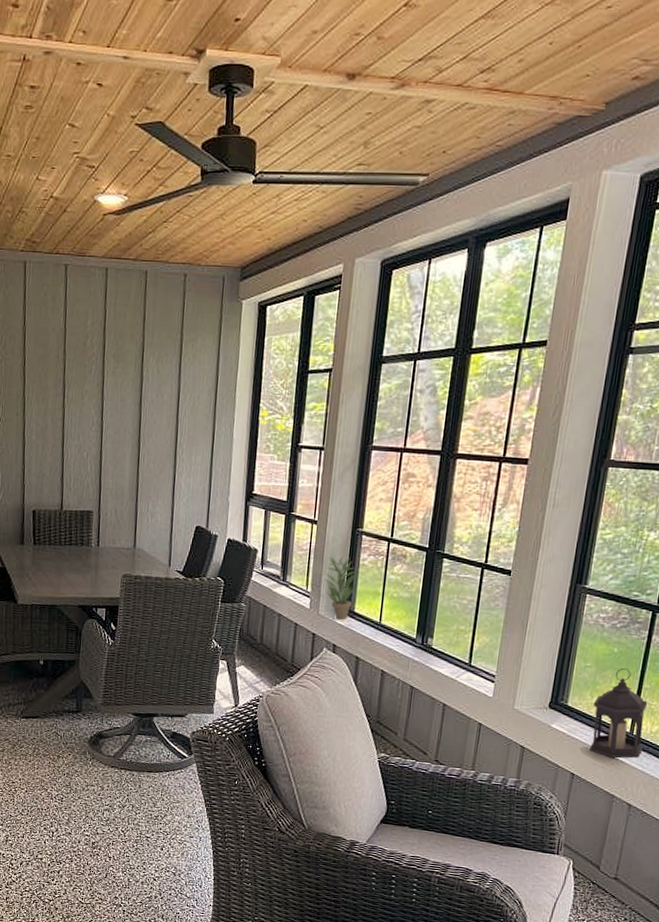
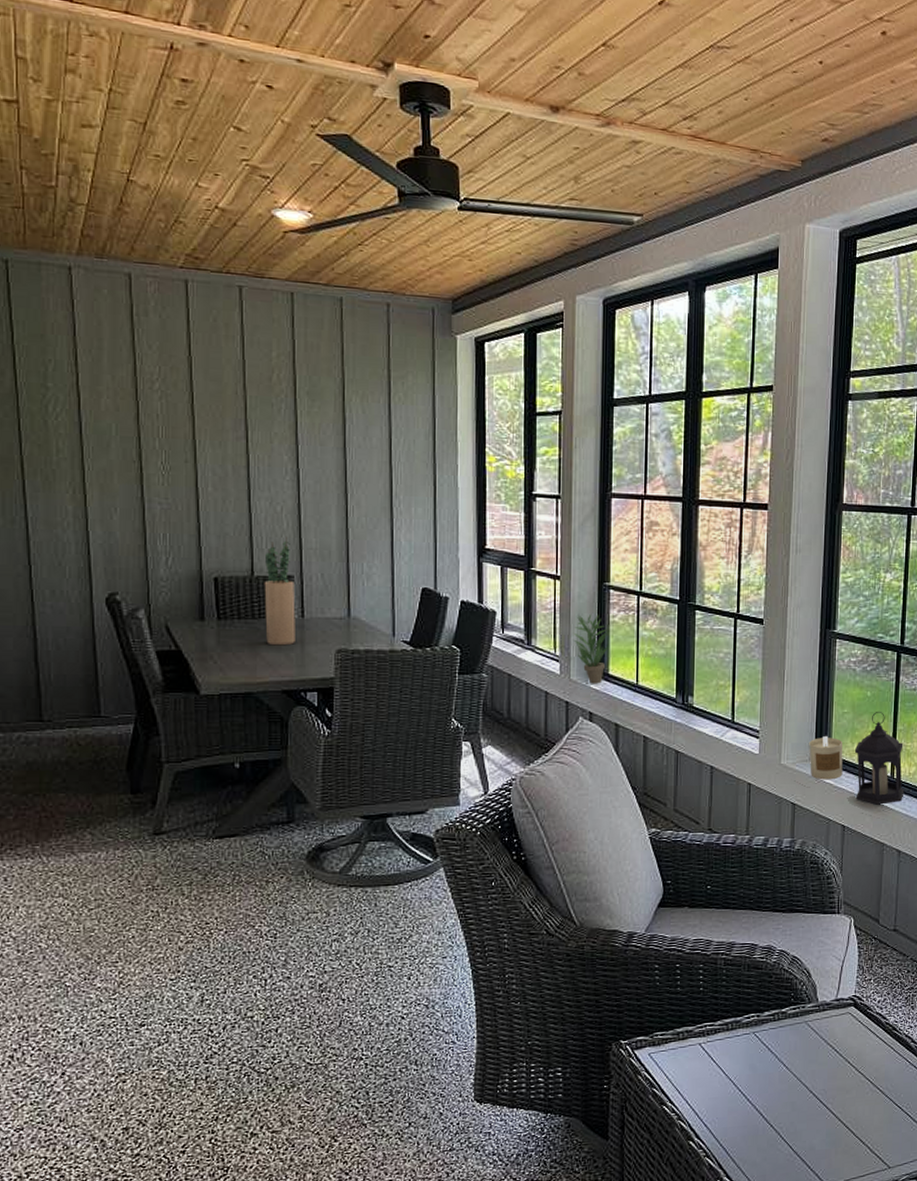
vase: none [69,478,93,569] -> present [264,536,296,646]
candle: none [543,687,582,729] -> present [809,736,843,780]

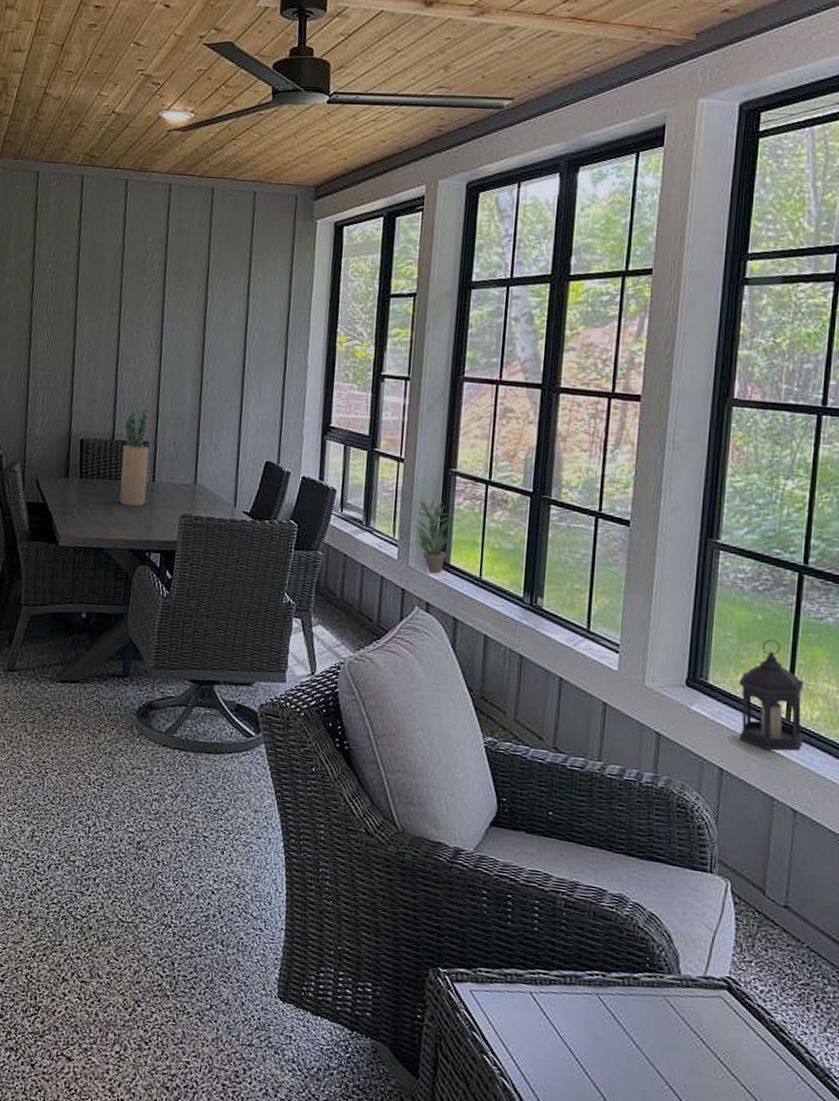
candle: present [809,736,843,780] -> none [680,660,724,713]

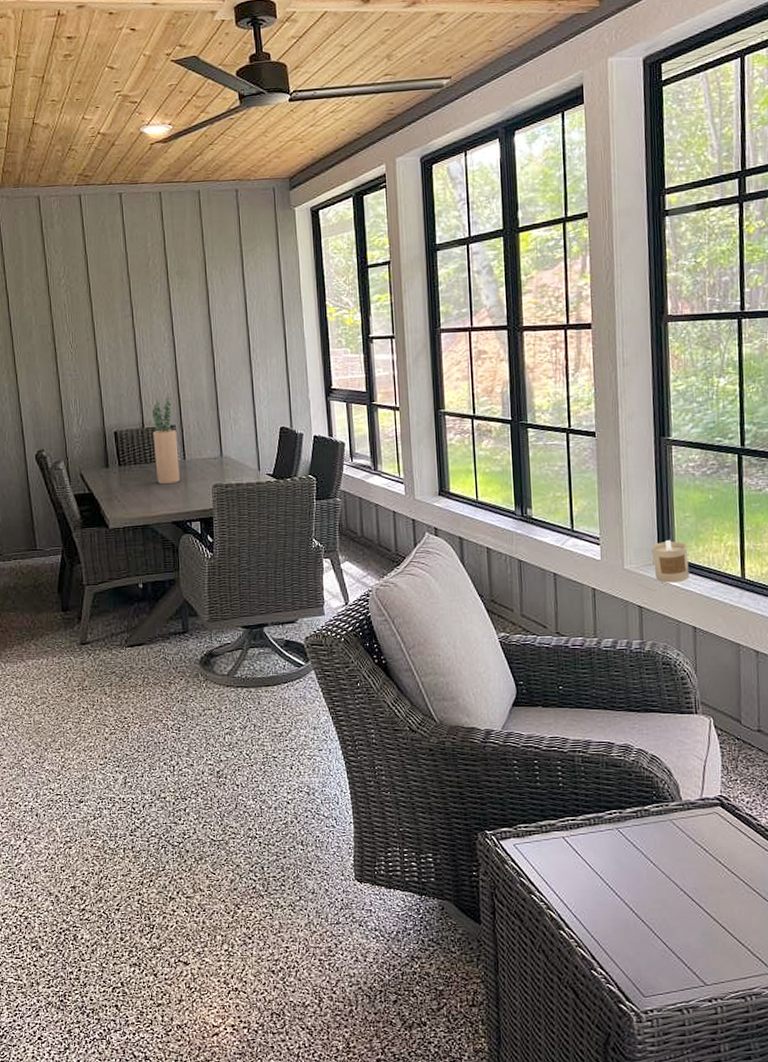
potted plant: present [413,499,453,574] -> none [414,438,448,502]
candle: none [680,660,724,713] -> present [652,540,689,583]
lantern: present [738,638,804,752] -> none [700,513,758,606]

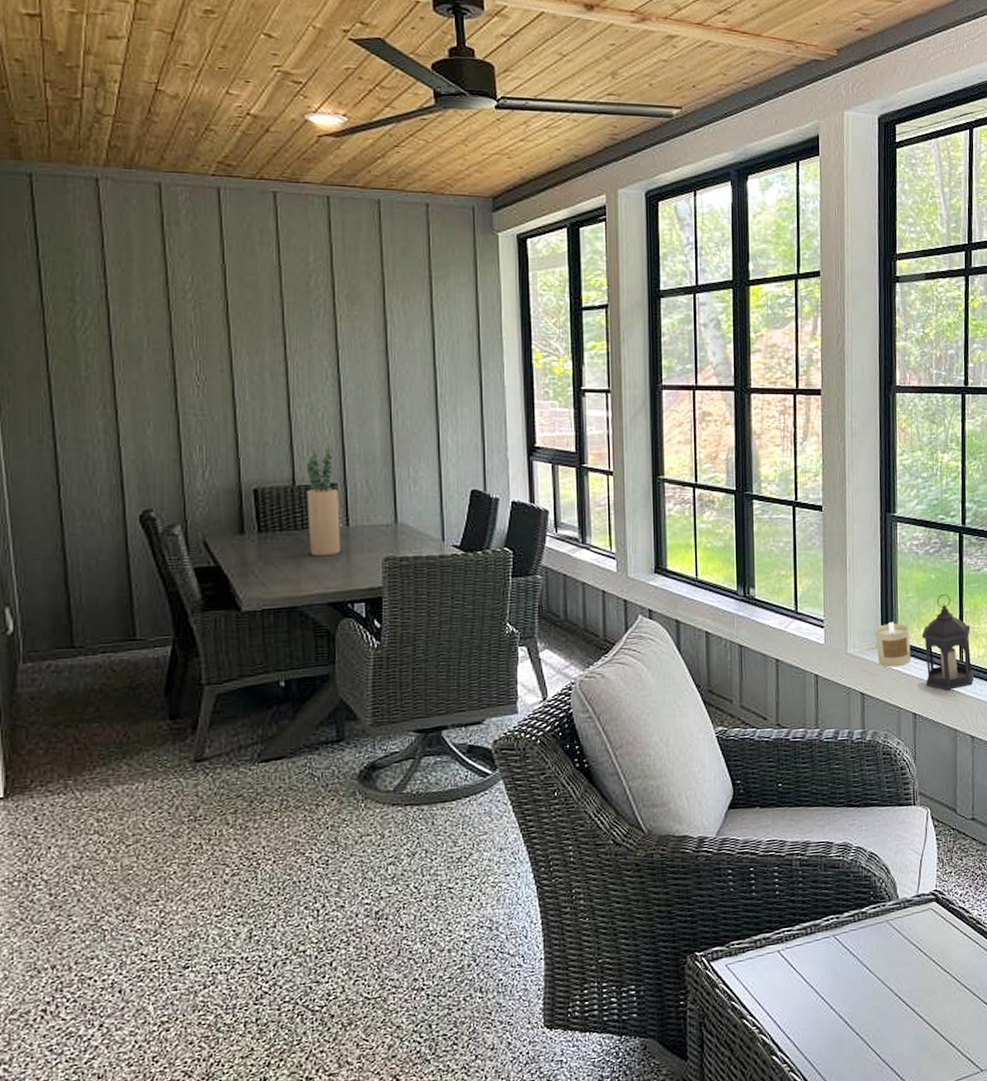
lantern: none [700,513,758,606] -> present [921,593,975,690]

